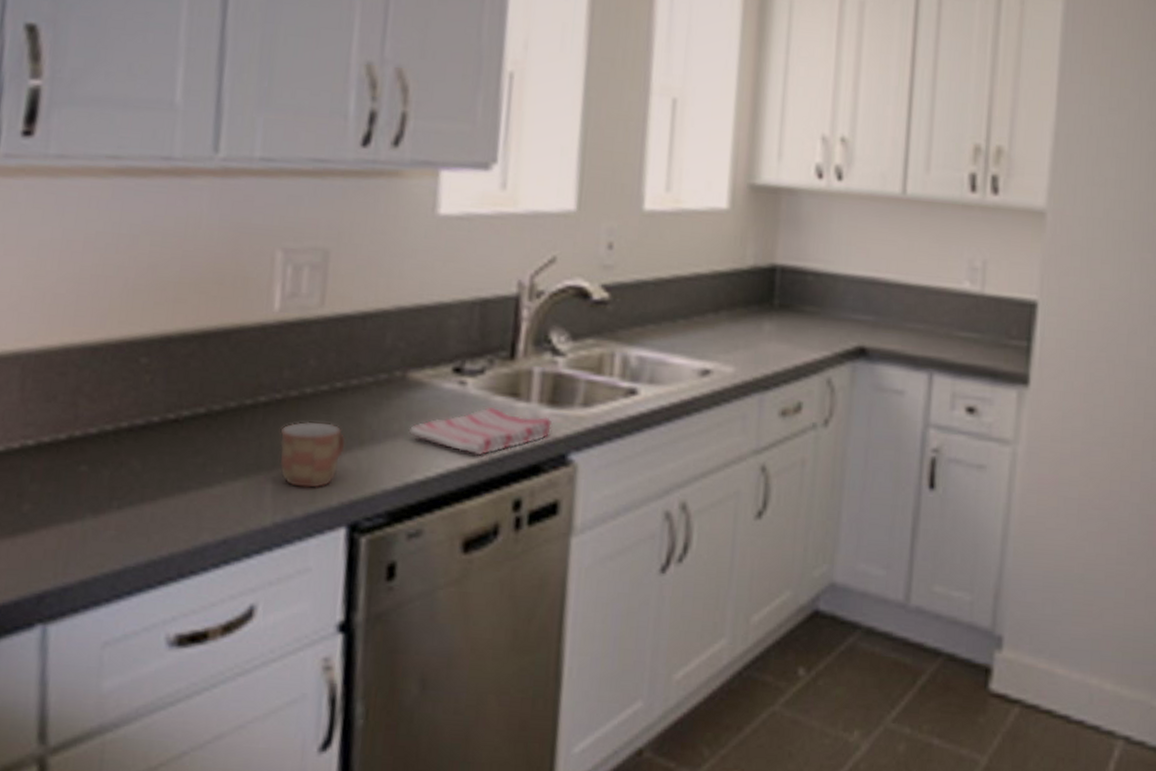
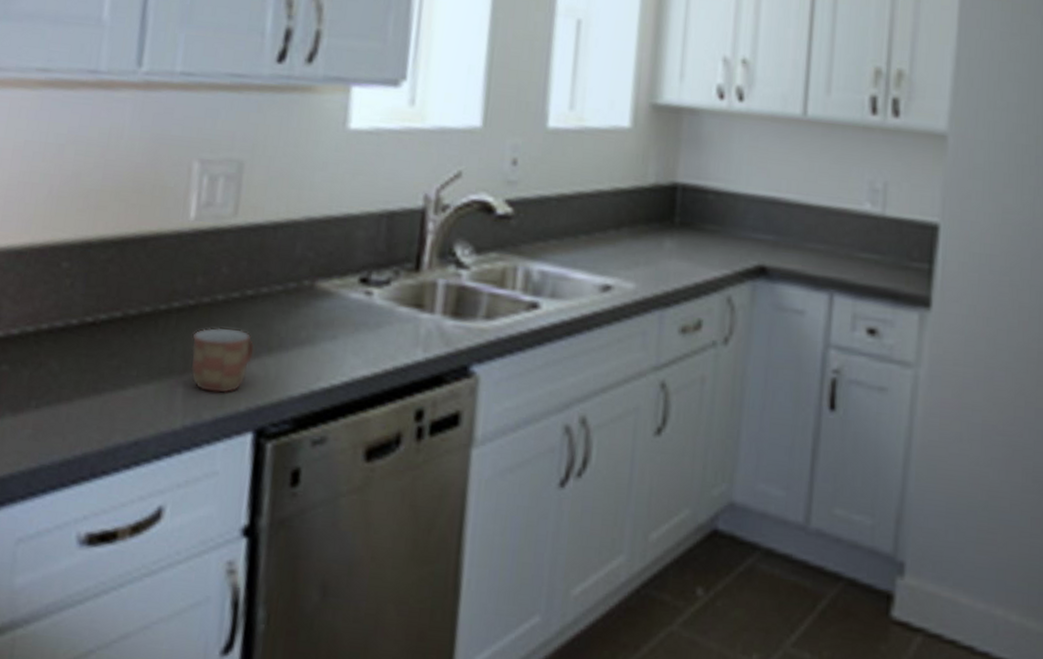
dish towel: present [408,406,553,456] -> none [315,317,456,366]

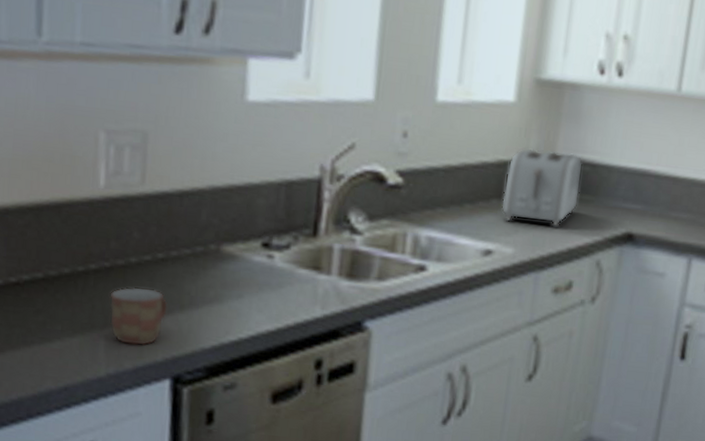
toaster: none [620,175,707,261] -> present [501,148,583,228]

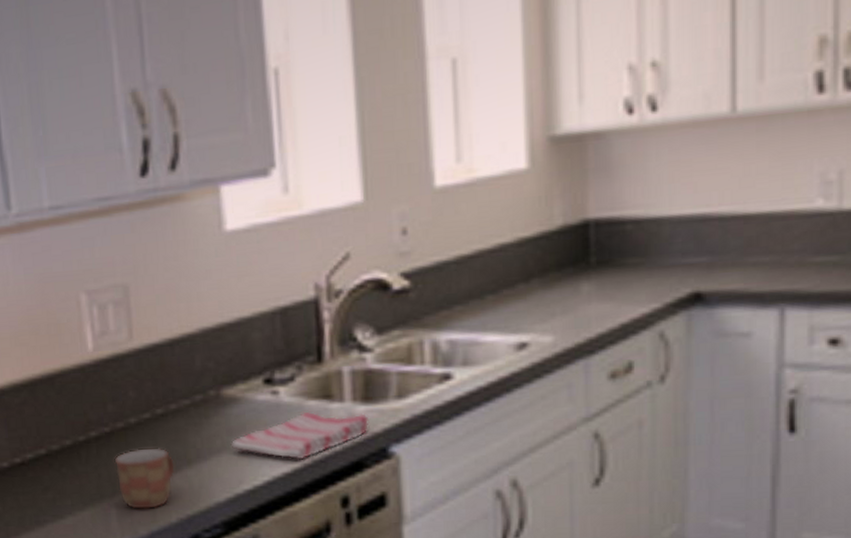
dish towel: none [223,278,351,321] -> present [230,411,370,460]
toaster: present [501,148,583,228] -> none [530,212,625,306]

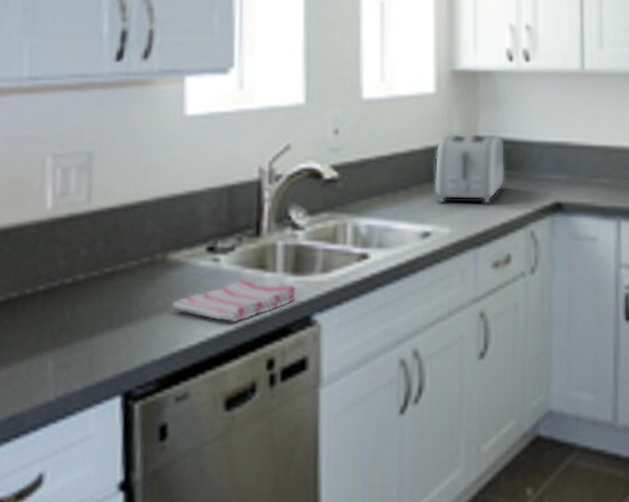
mug: present [114,447,175,509] -> none [58,304,116,363]
toaster: none [530,212,625,306] -> present [434,133,506,205]

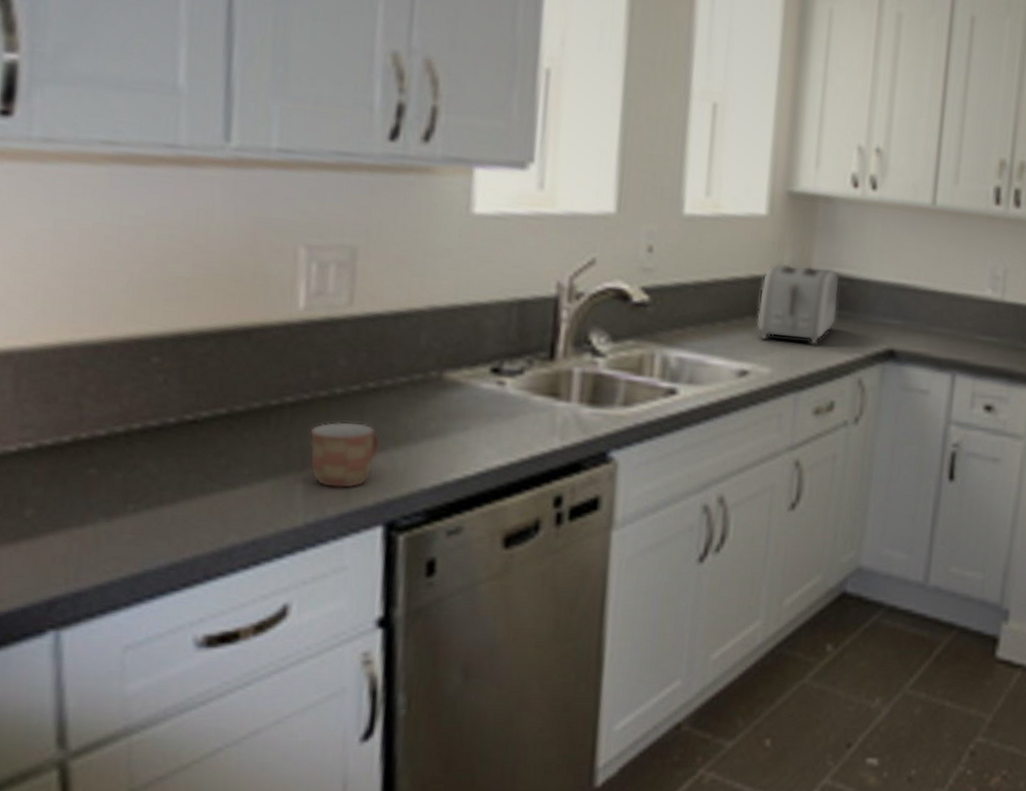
mug: none [58,304,116,363] -> present [309,422,380,488]
dish towel: present [171,279,297,323] -> none [445,406,593,455]

